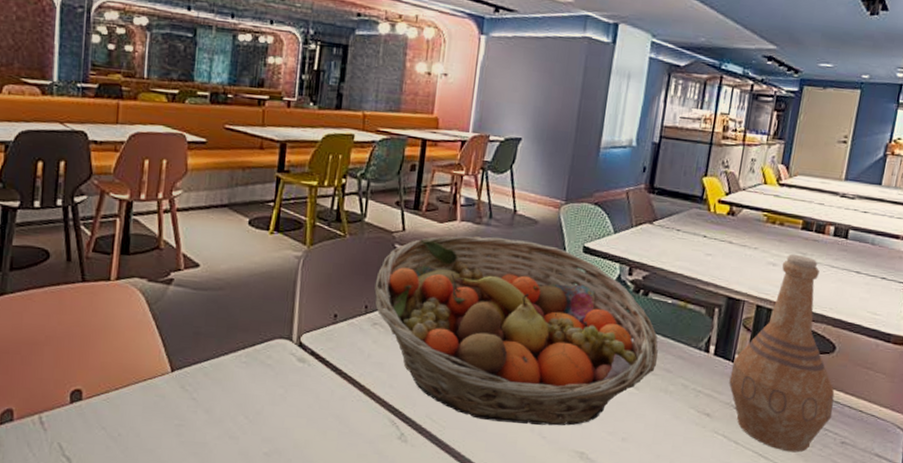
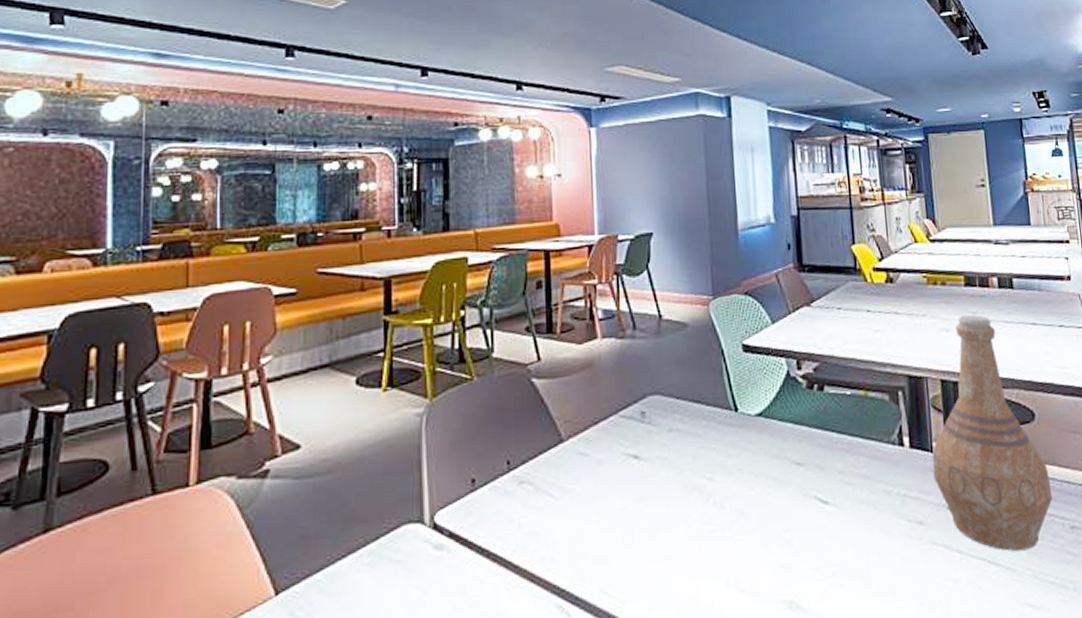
fruit basket: present [374,236,658,426] -> none [515,349,851,583]

